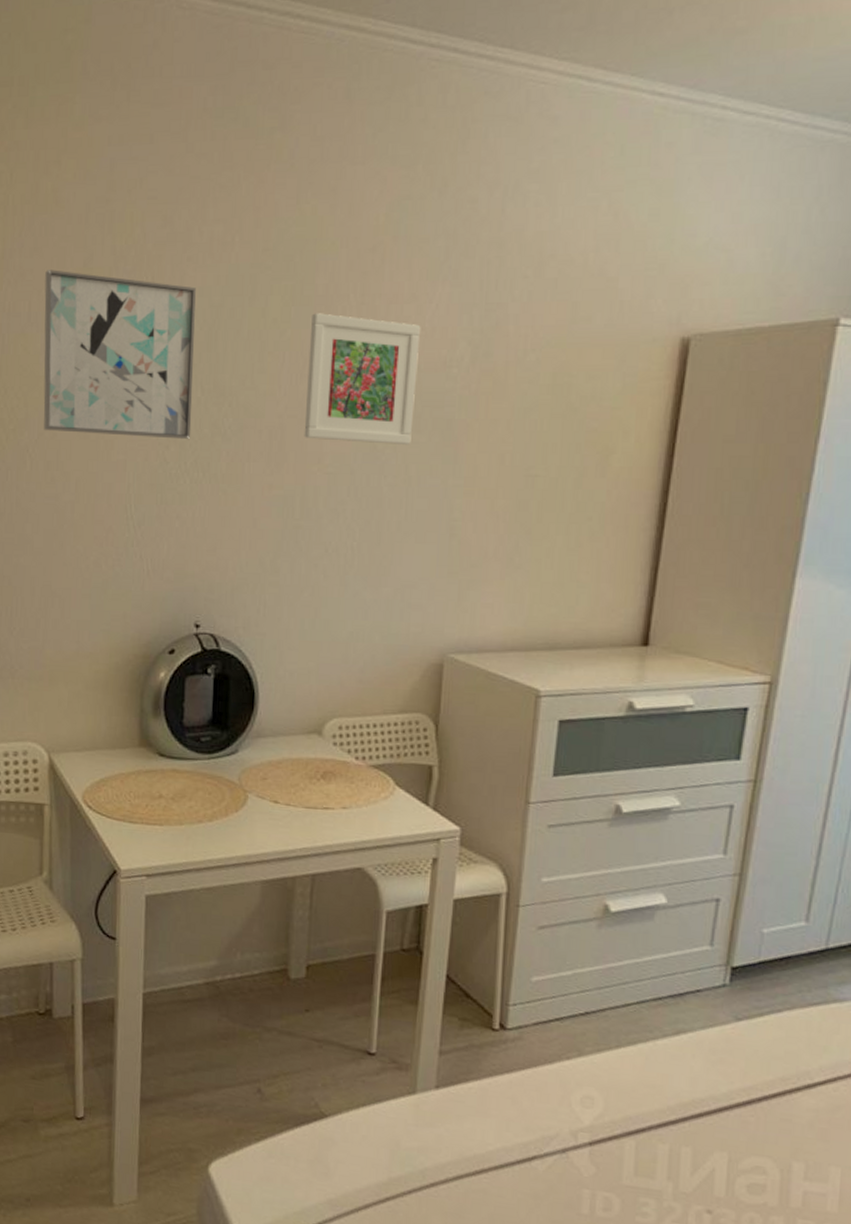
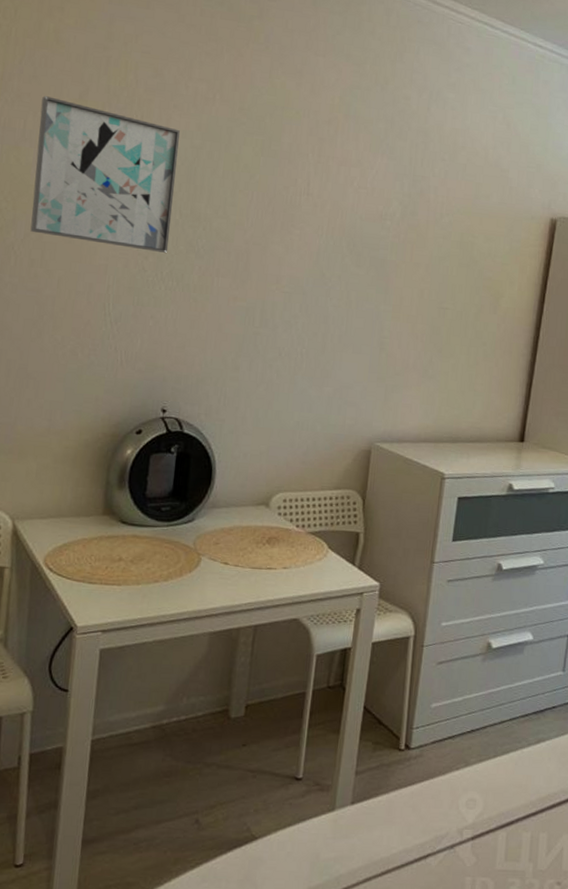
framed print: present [304,313,421,444] -> none [266,164,364,275]

